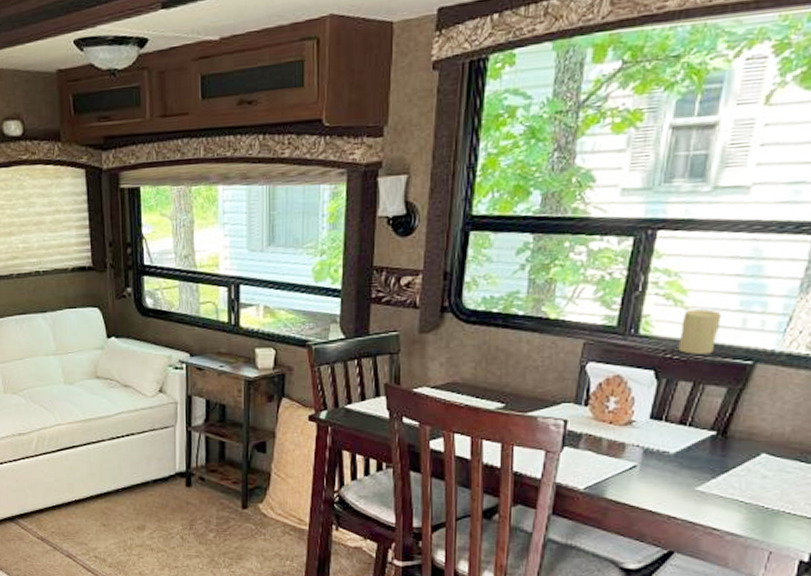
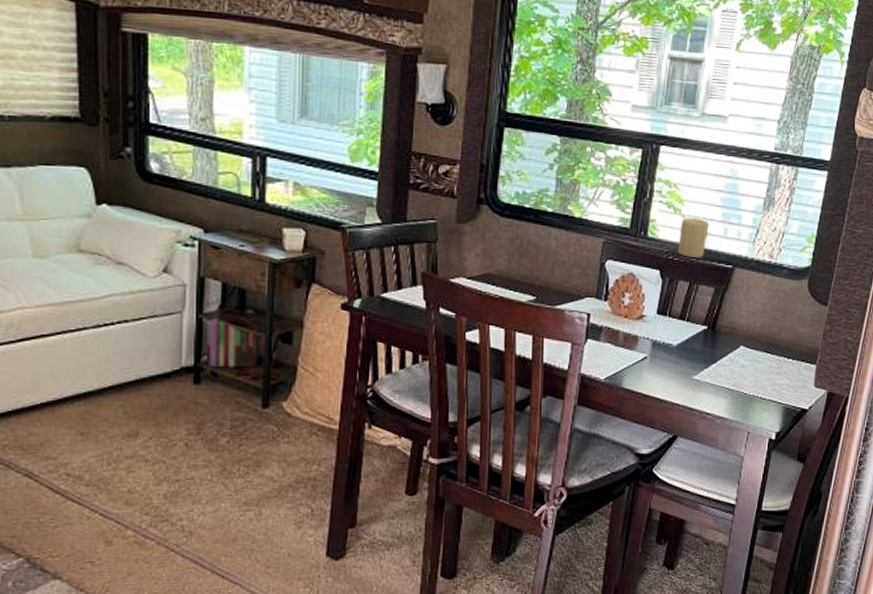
books: none [195,422,253,474] -> present [207,309,276,368]

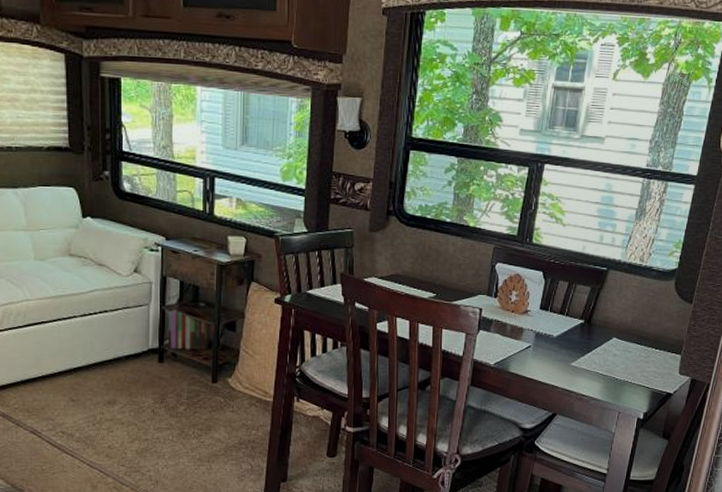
candle: present [677,218,709,258] -> none [558,226,587,261]

